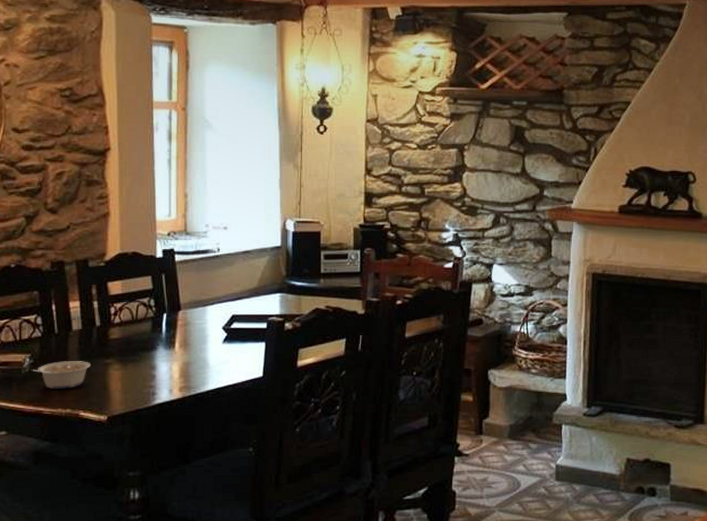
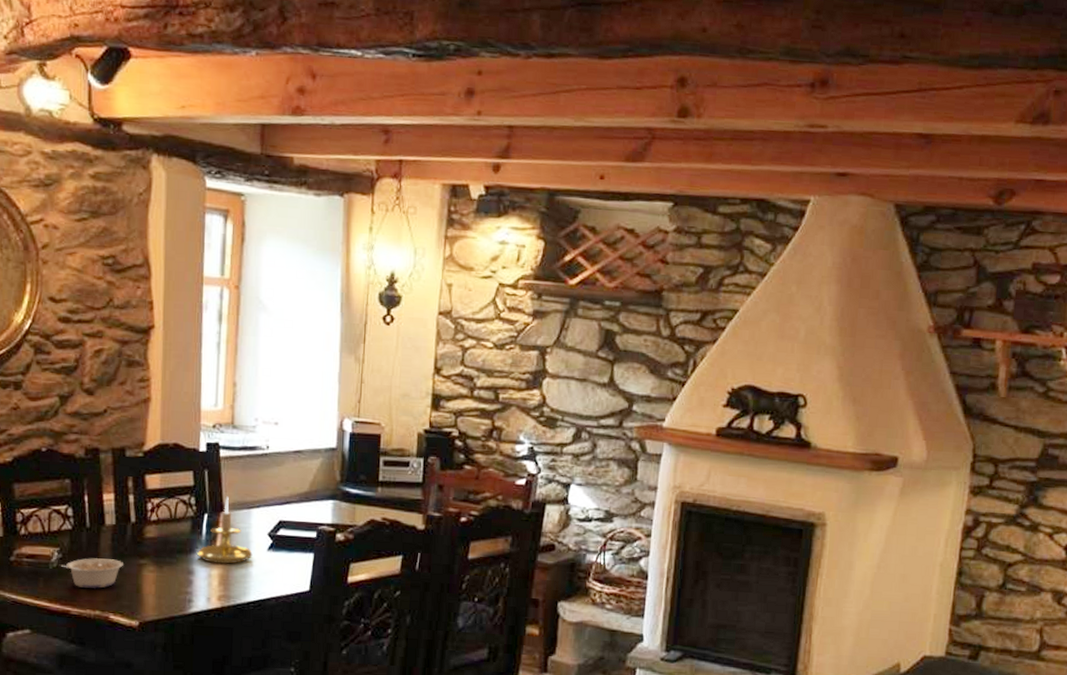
candle holder: none [159,296,210,359] -> present [197,496,253,565]

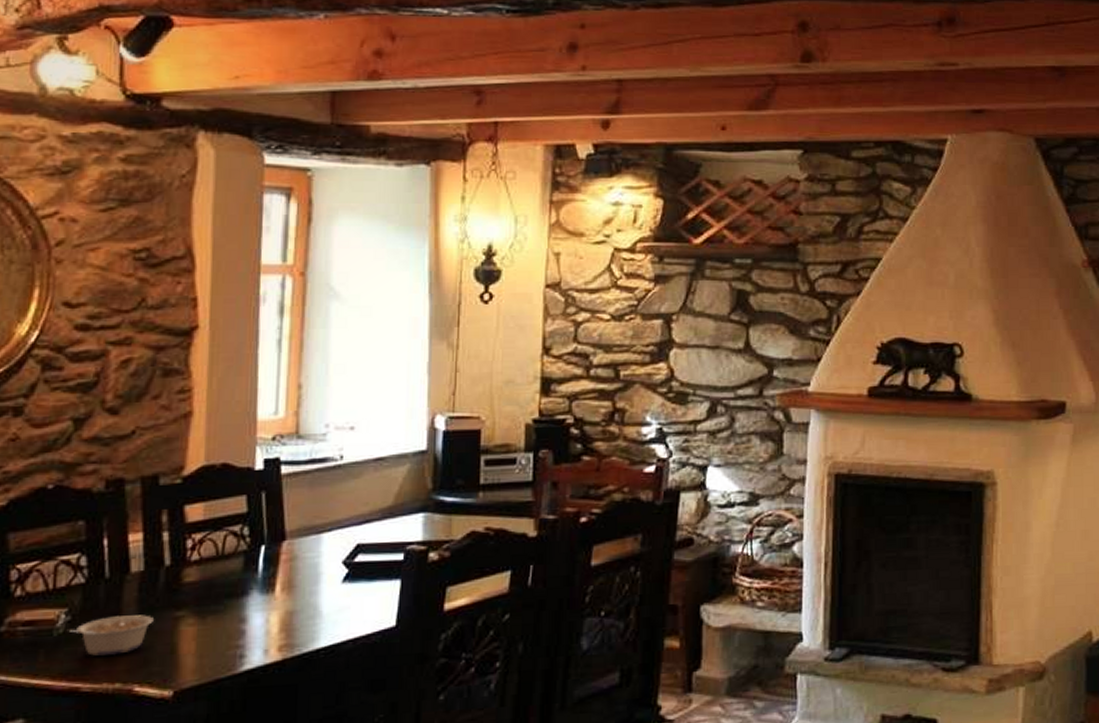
candle holder: present [197,496,253,565] -> none [252,521,323,607]

